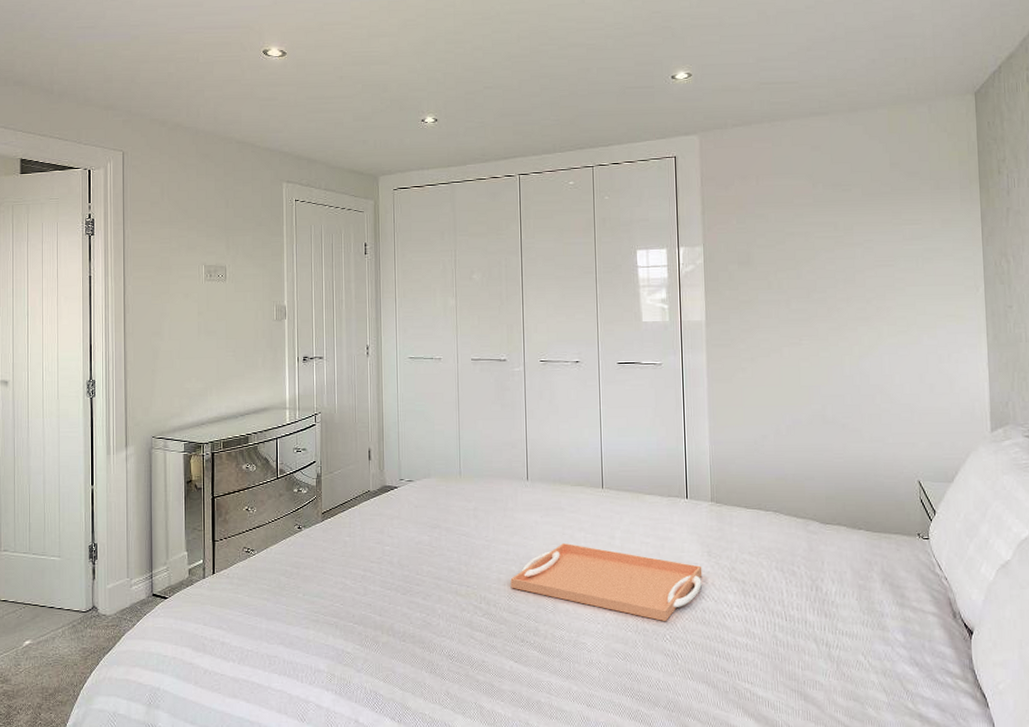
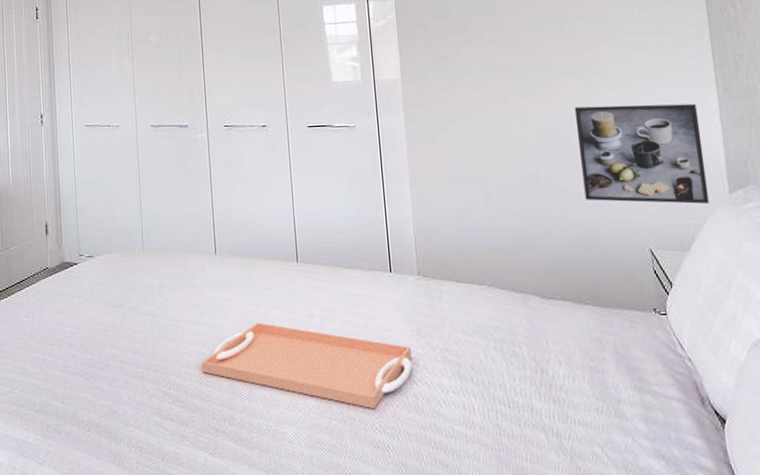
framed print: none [860,350,973,440] -> present [574,103,709,204]

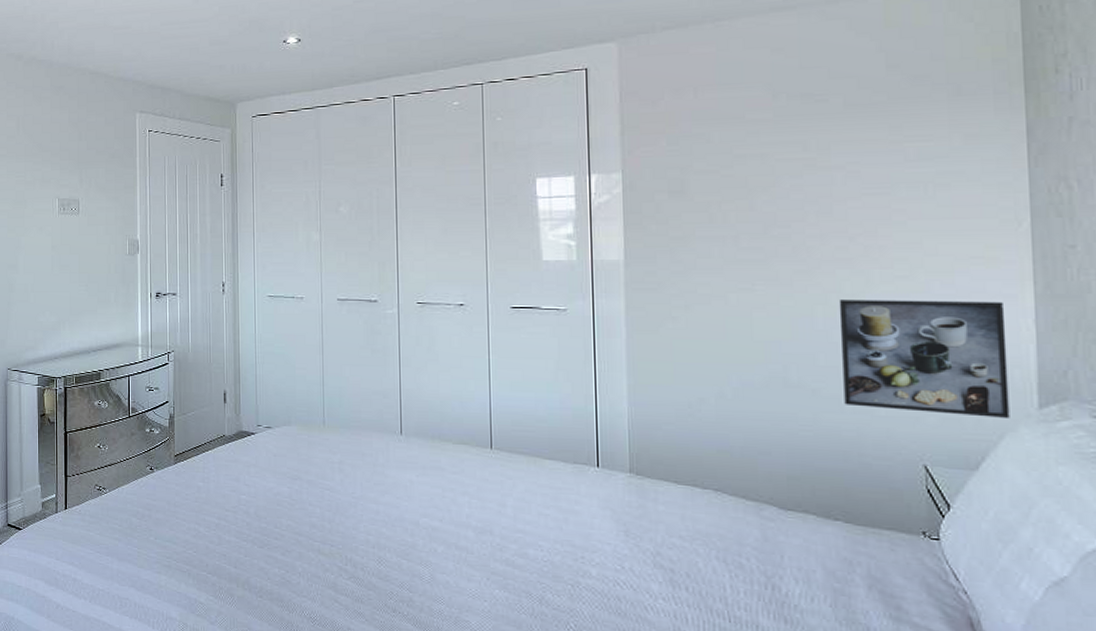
serving tray: present [201,323,412,410] -> none [380,507,617,608]

